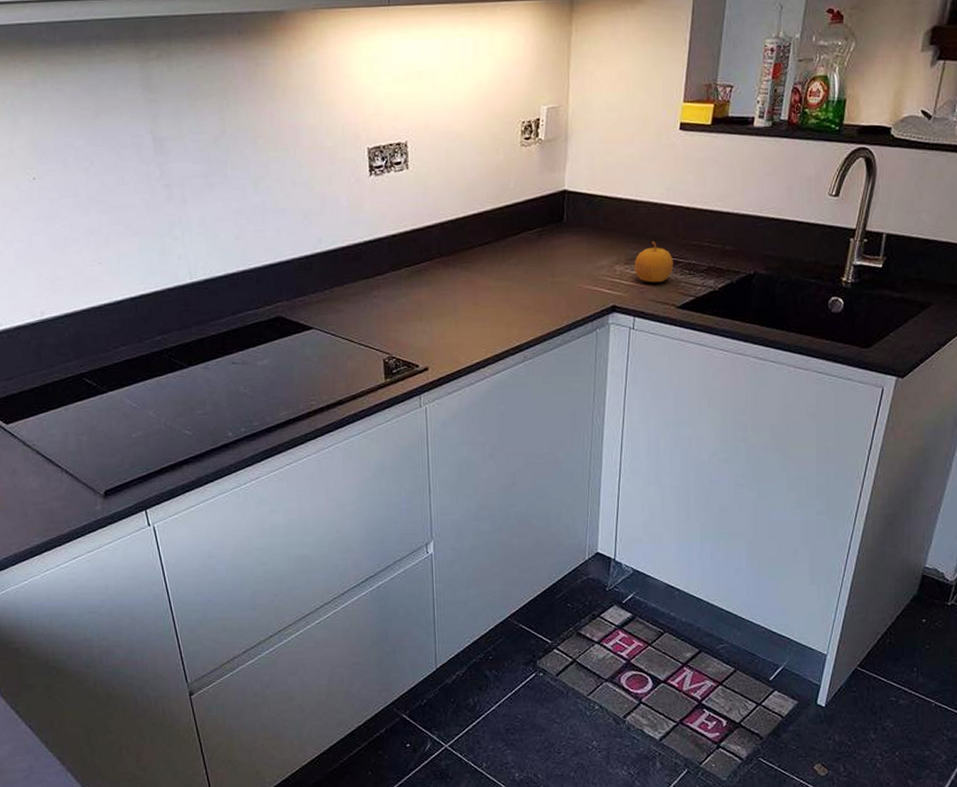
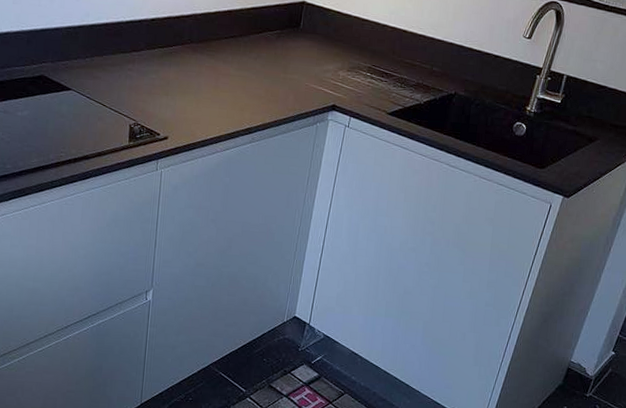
fruit: present [634,242,673,283] -> none [355,55,389,91]

